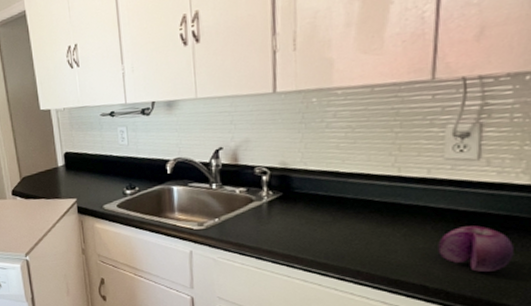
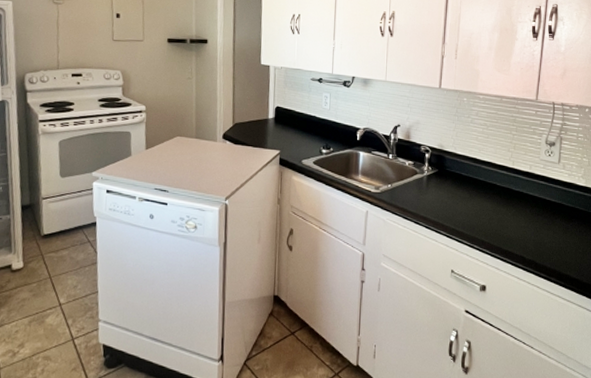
fruit: present [438,225,514,273] -> none [533,212,575,250]

